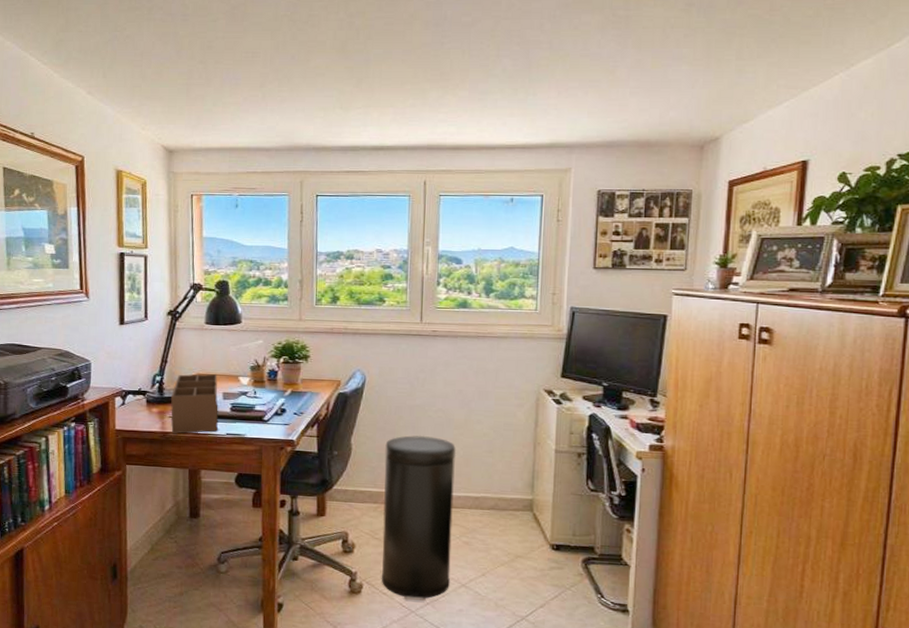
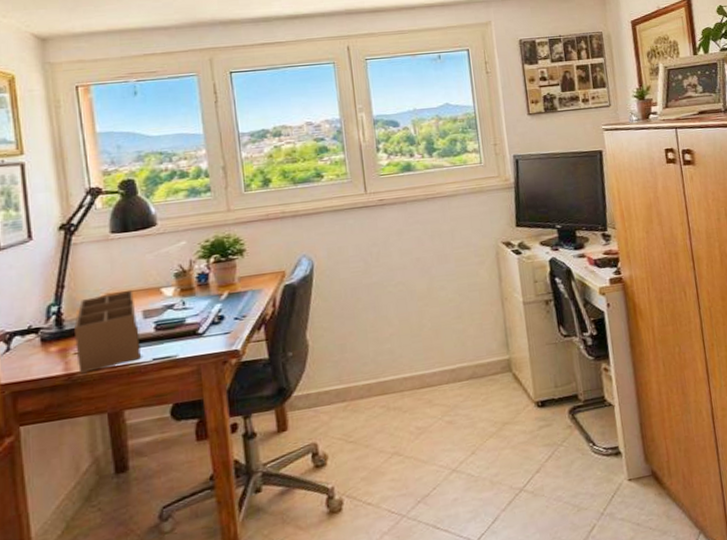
pedal bin: present [381,435,456,601] -> none [346,313,439,504]

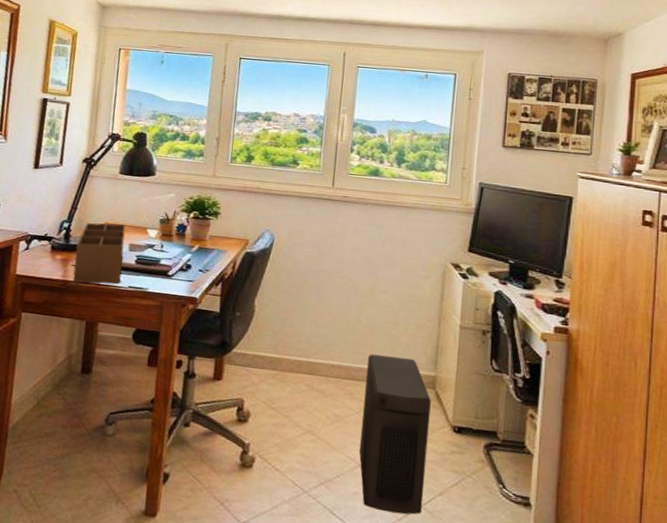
computer tower: none [439,348,523,509] -> present [359,354,431,515]

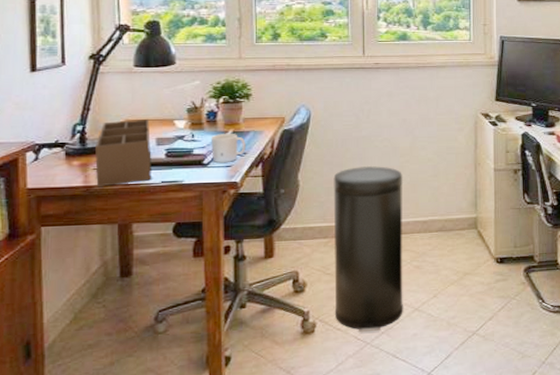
mug: none [176,248,210,277] -> present [210,134,246,164]
pedal bin: none [274,301,360,480] -> present [333,166,403,332]
computer tower: present [359,354,431,515] -> none [413,206,476,345]

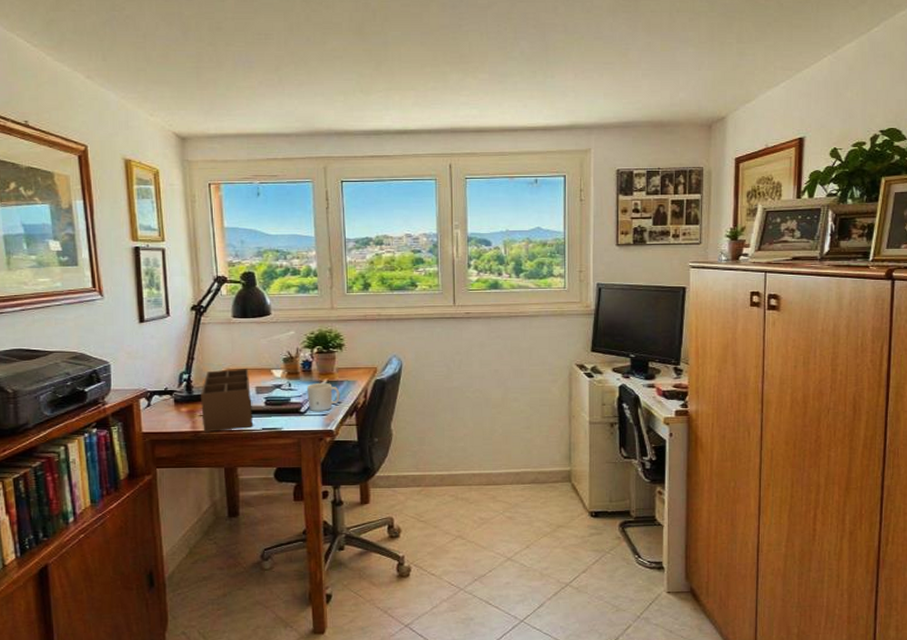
pedal bin: present [333,166,403,332] -> none [425,417,496,578]

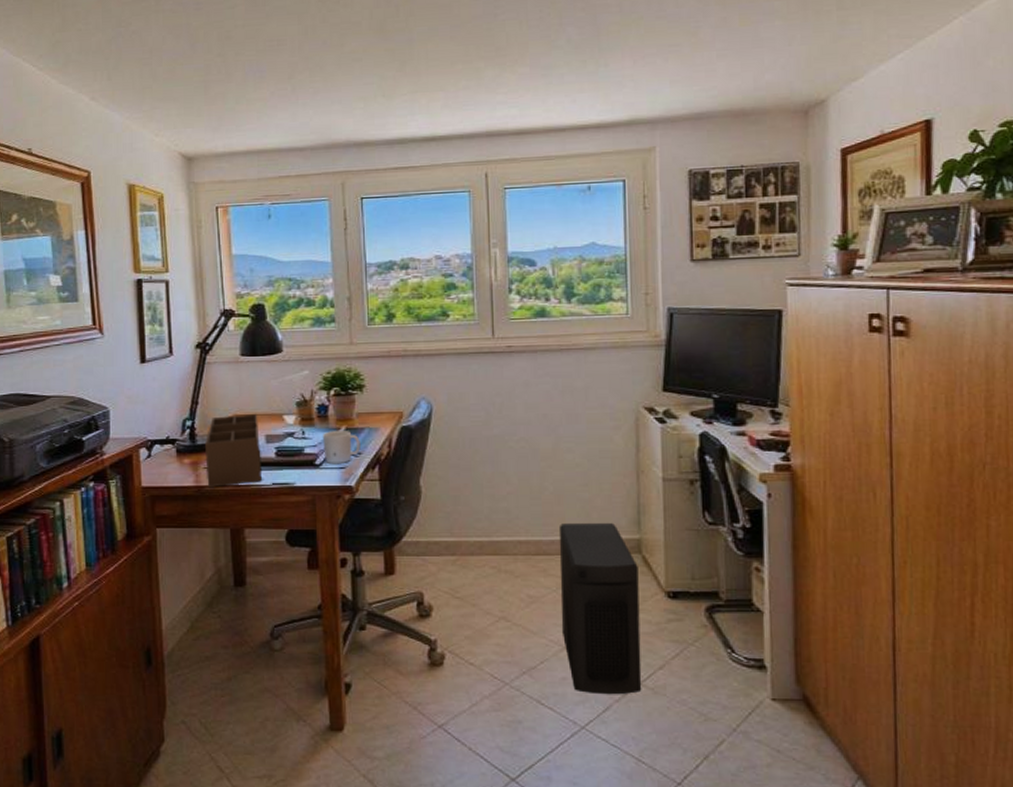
computer tower: none [505,458,569,595] -> present [558,523,642,695]

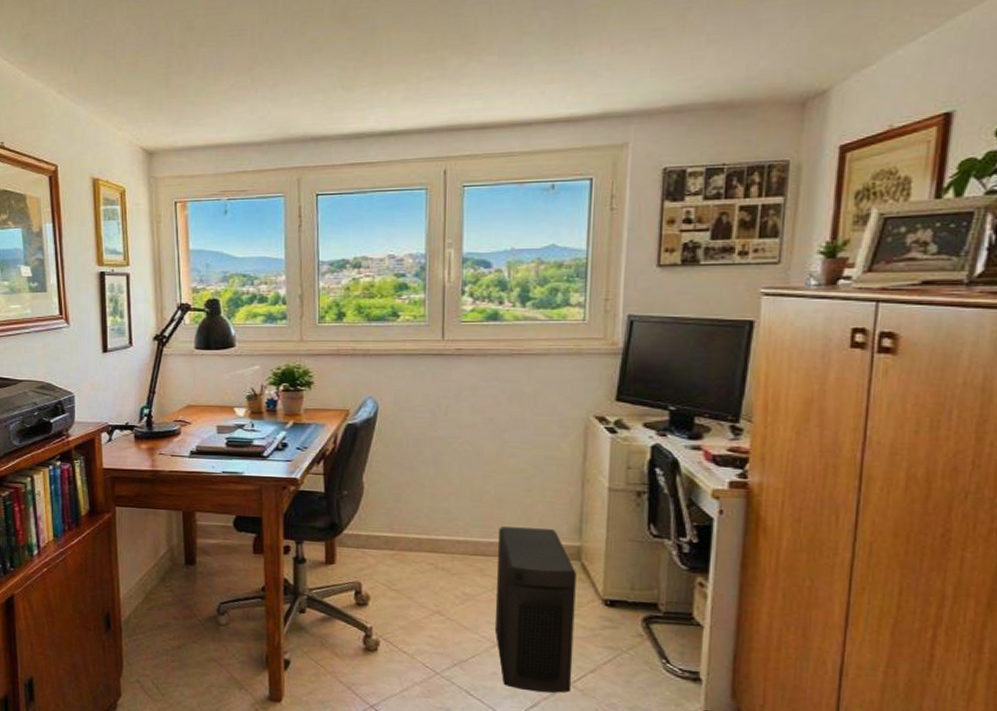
desk organizer: present [204,413,262,488] -> none [160,404,213,473]
mug: present [322,431,360,465] -> none [270,425,307,457]

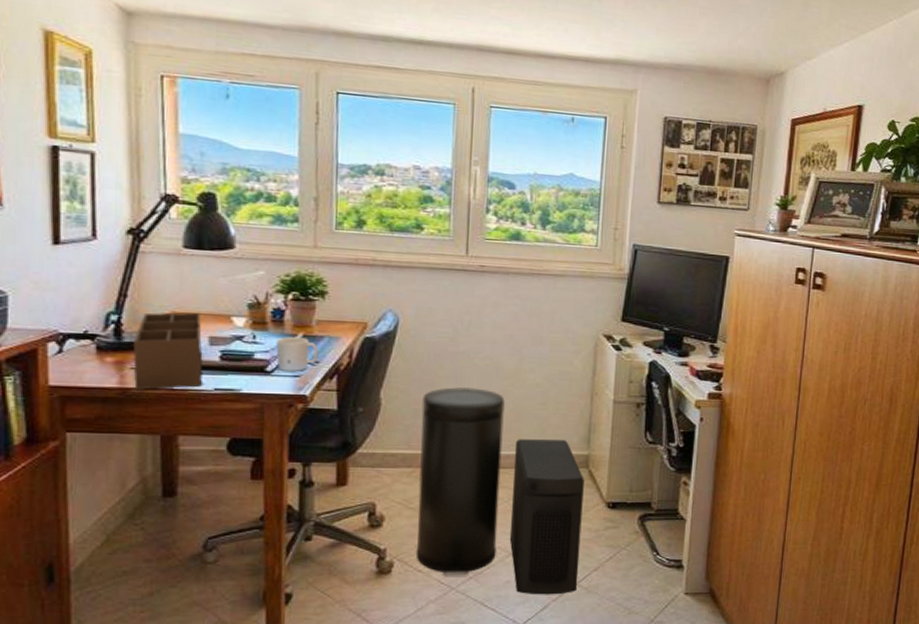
desk organizer: none [160,404,213,473] -> present [132,312,203,391]
mug: none [270,425,307,457] -> present [275,337,319,372]
pedal bin: none [400,472,486,661] -> present [415,387,505,575]

